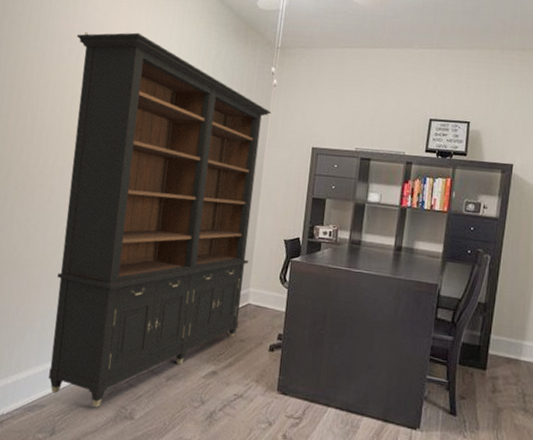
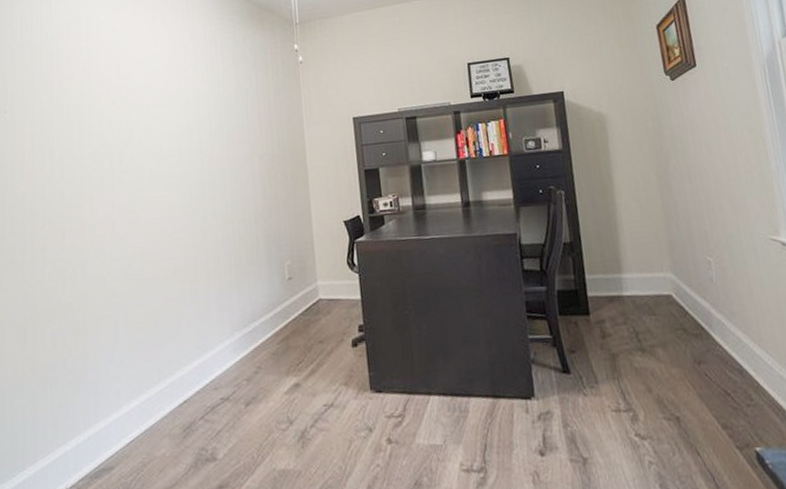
bookcase: present [48,32,272,408] -> none [84,38,314,457]

